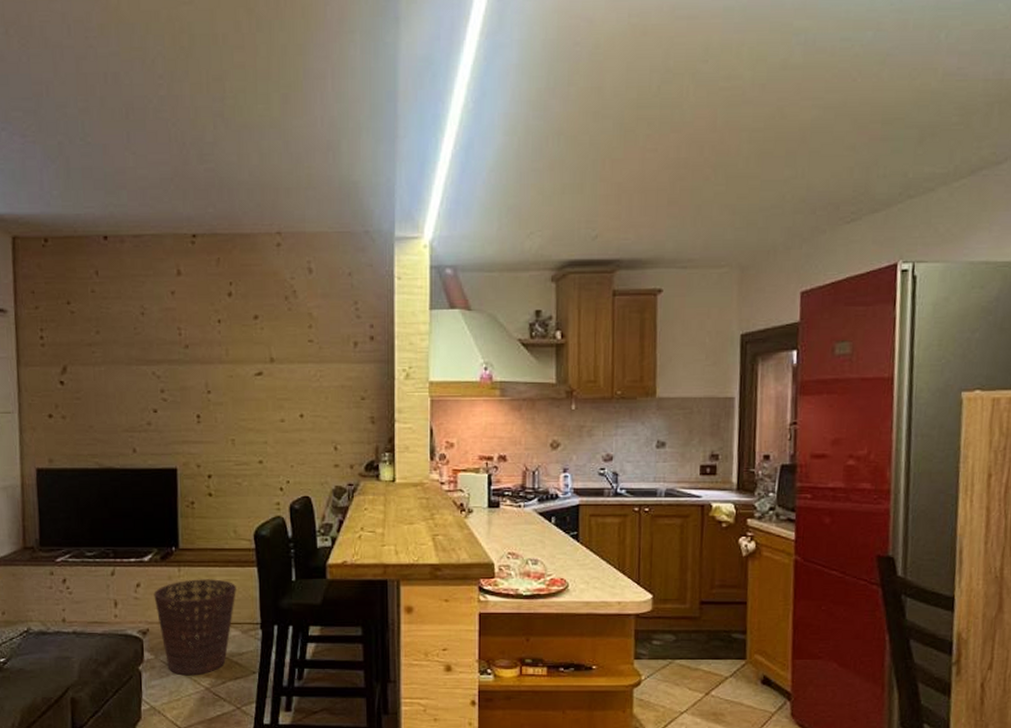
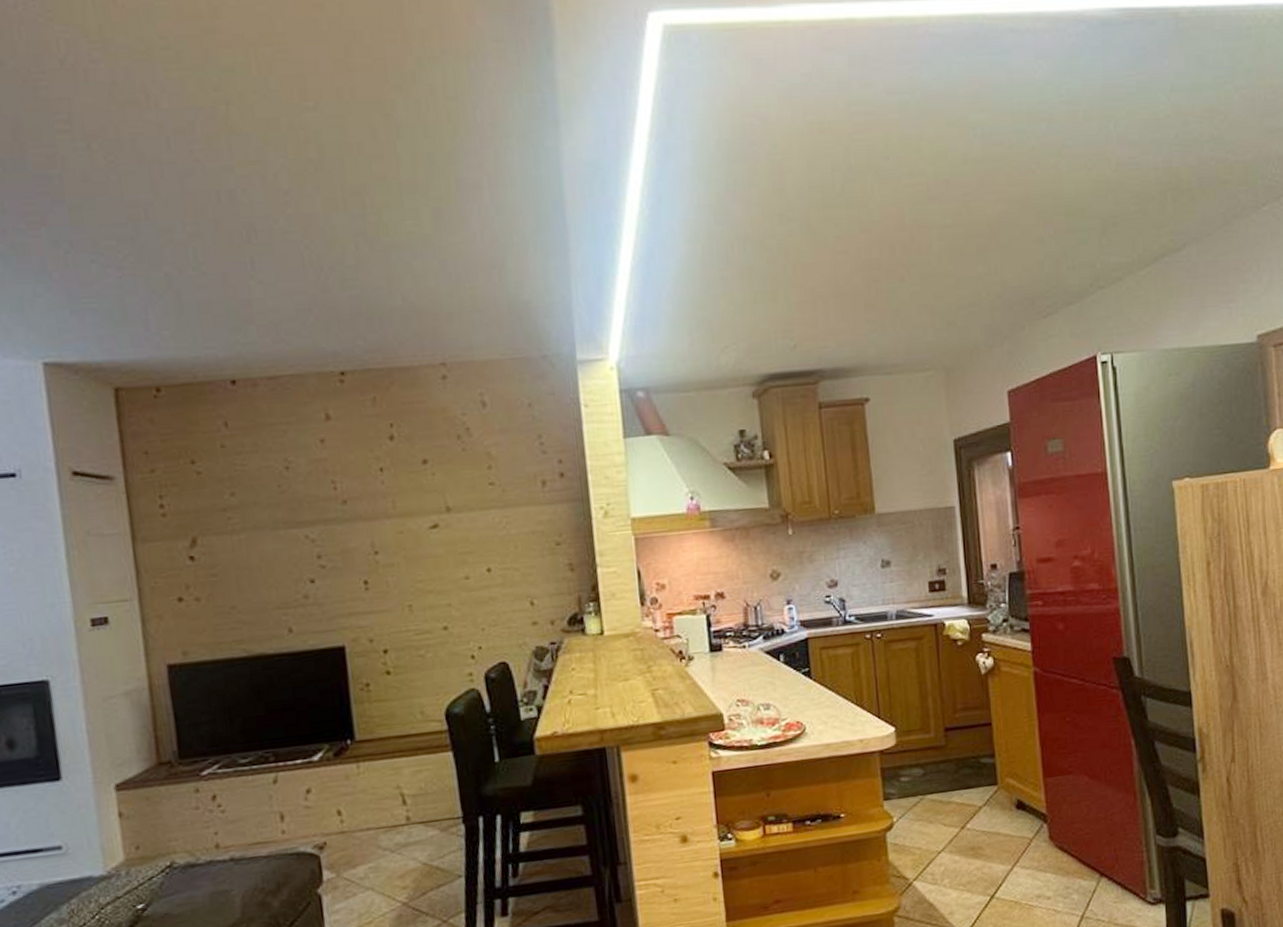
basket: present [154,579,236,676] -> none [328,771,430,893]

